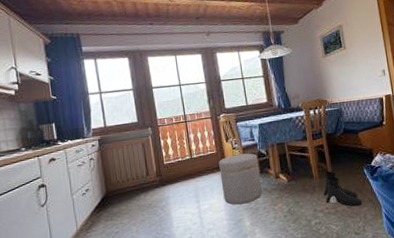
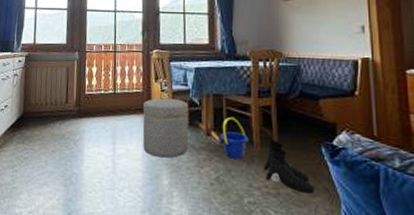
bucket: none [287,159,310,193] -> present [220,116,249,159]

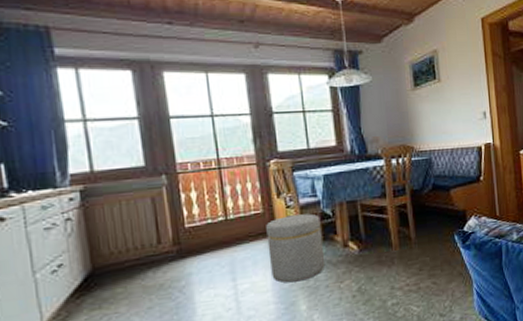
bucket: present [220,116,249,159] -> none [358,222,388,265]
boots: present [264,140,314,194] -> none [404,238,451,282]

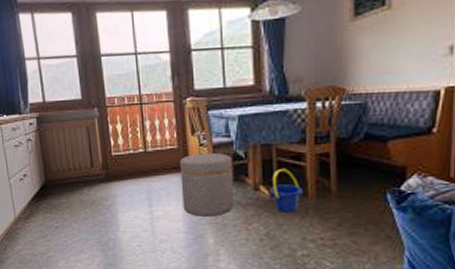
bucket: none [358,222,388,265] -> present [270,168,304,213]

